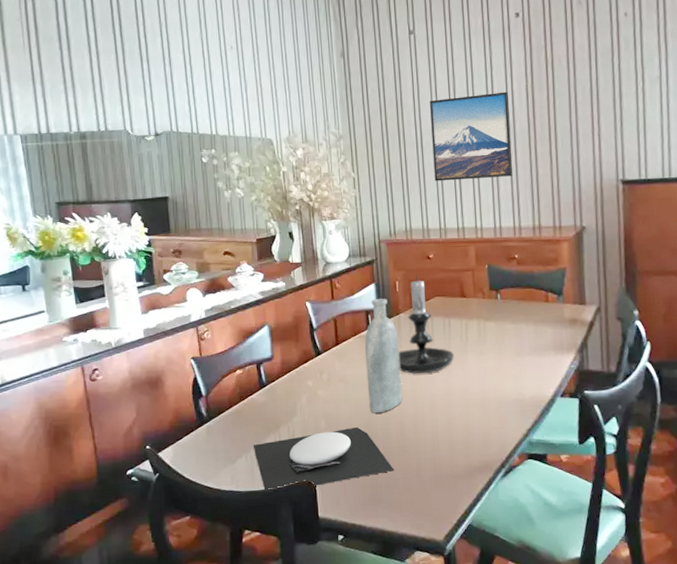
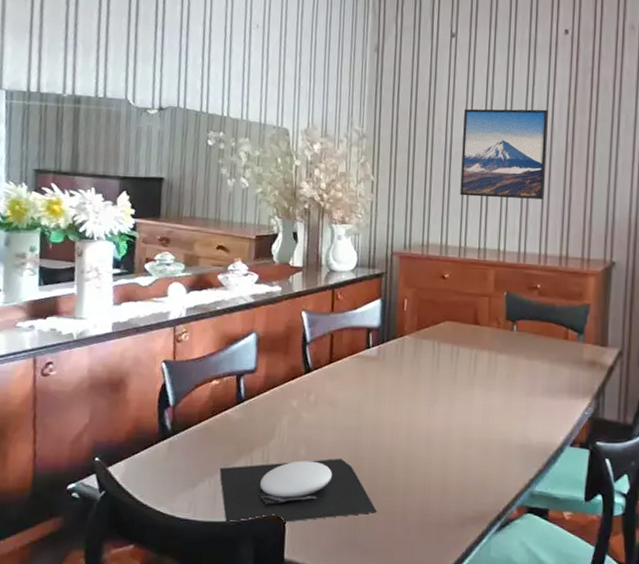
bottle: present [365,298,403,414] -> none [358,315,400,445]
candle holder: present [398,274,454,375] -> none [396,294,459,406]

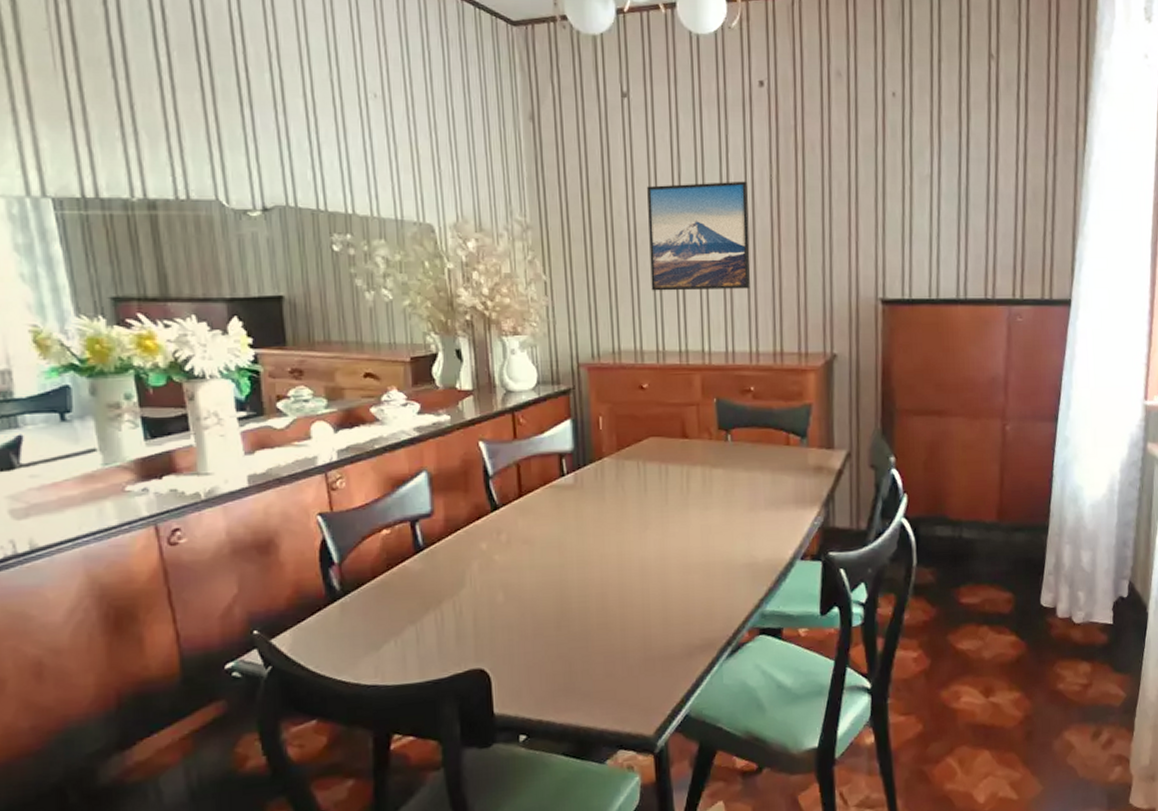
plate: present [219,458,377,524] -> none [405,599,593,685]

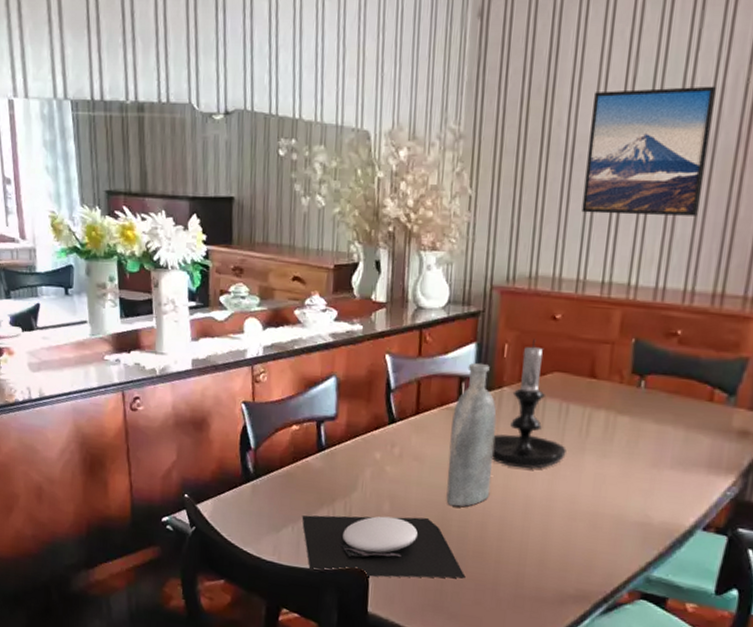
plate: none [405,599,593,685] -> present [301,515,466,579]
bottle: none [557,437,606,583] -> present [446,362,497,507]
candle holder: none [600,409,672,534] -> present [491,339,567,469]

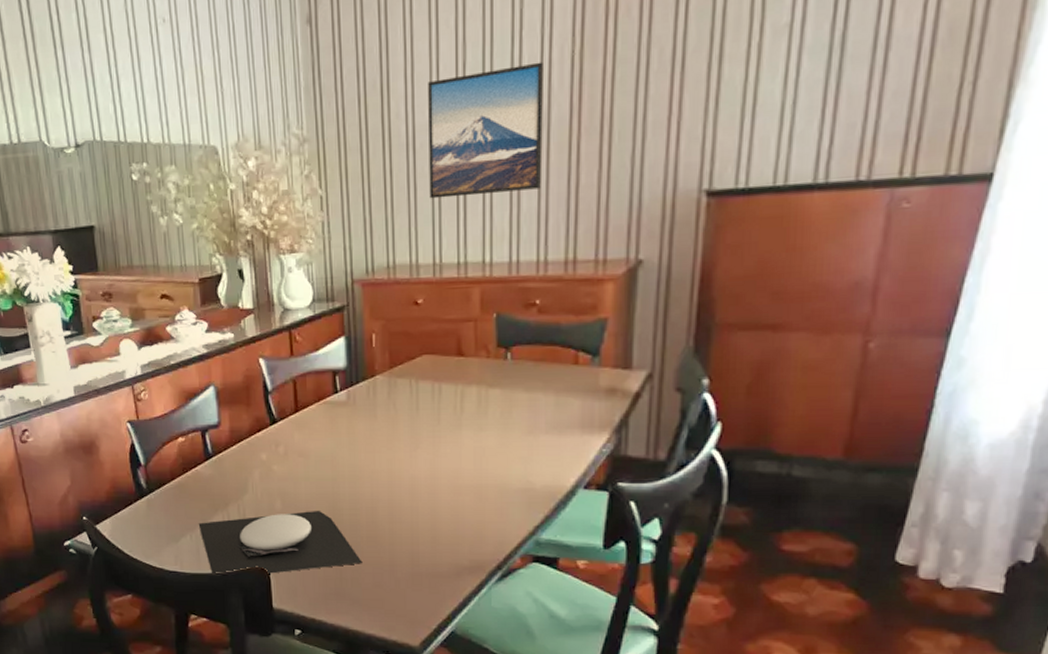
bottle: present [446,362,497,507] -> none [331,355,376,496]
candle holder: present [491,339,567,469] -> none [372,325,444,452]

